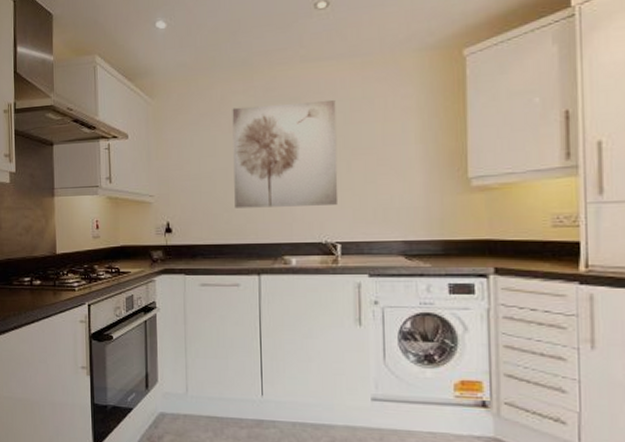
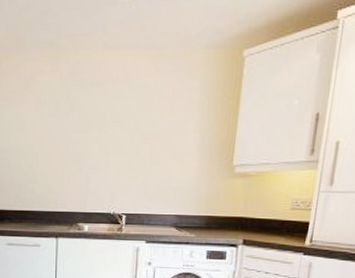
wall art: present [232,99,339,208] -> none [39,87,131,182]

